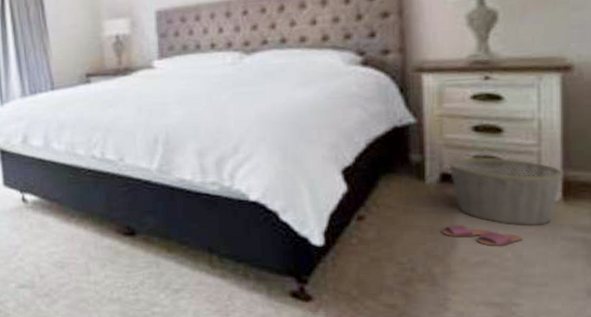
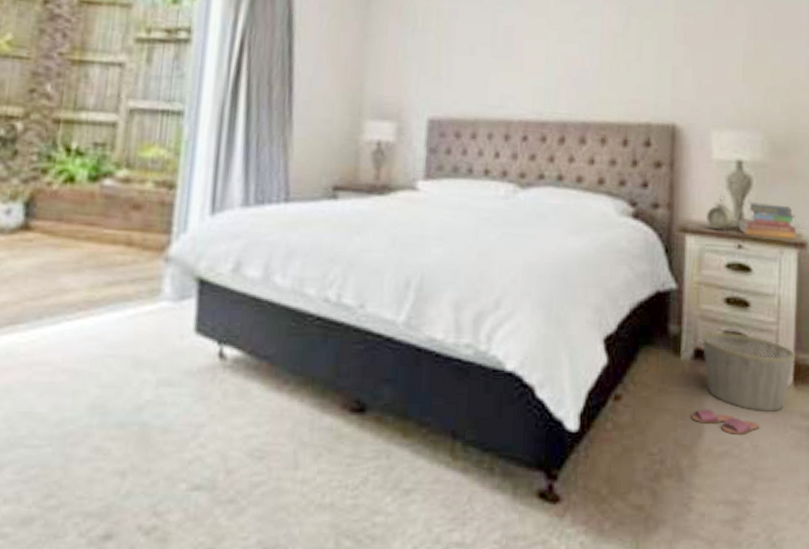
alarm clock: none [445,32,480,66] -> present [706,195,736,232]
books: none [483,32,558,67] -> present [738,201,796,240]

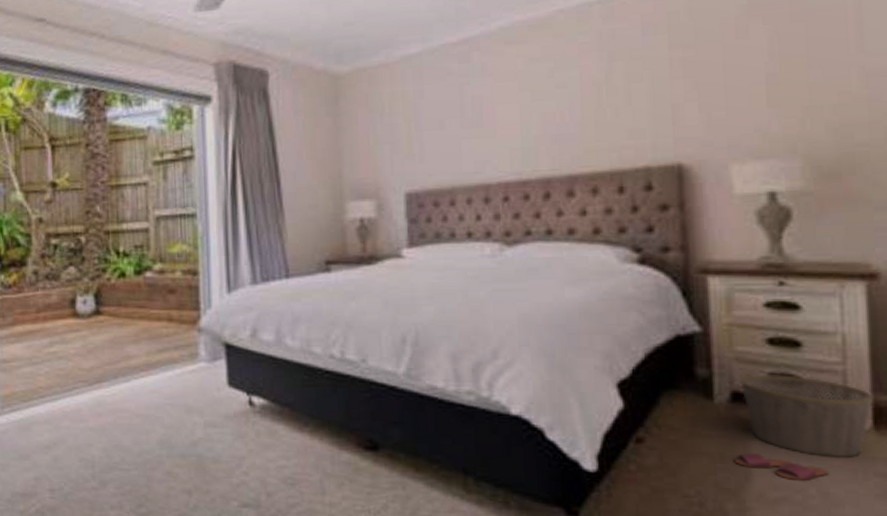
alarm clock: present [706,195,736,232] -> none [733,231,773,269]
books: present [738,201,796,240] -> none [776,234,862,272]

